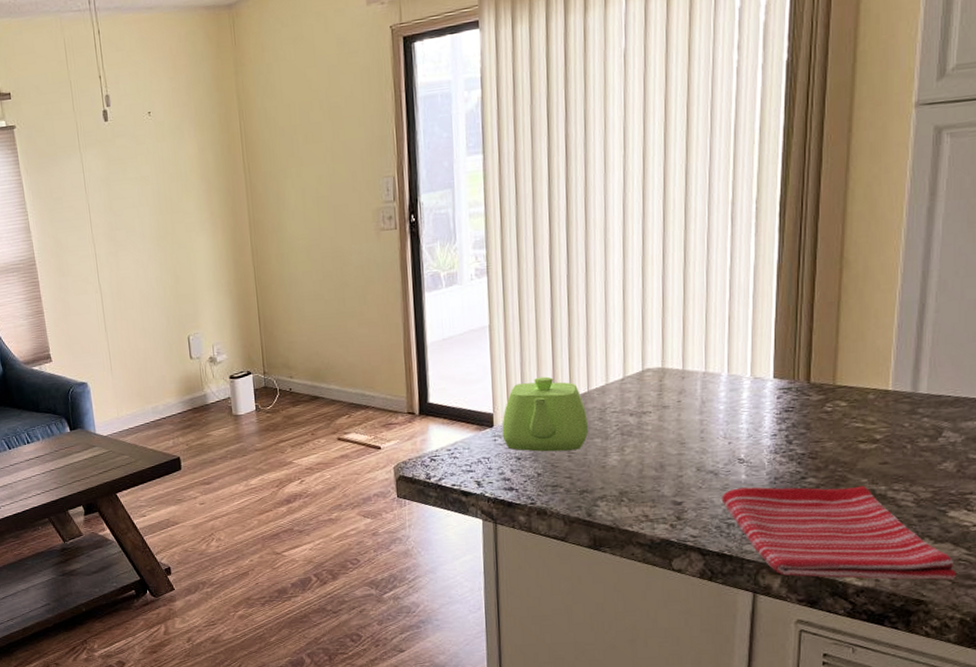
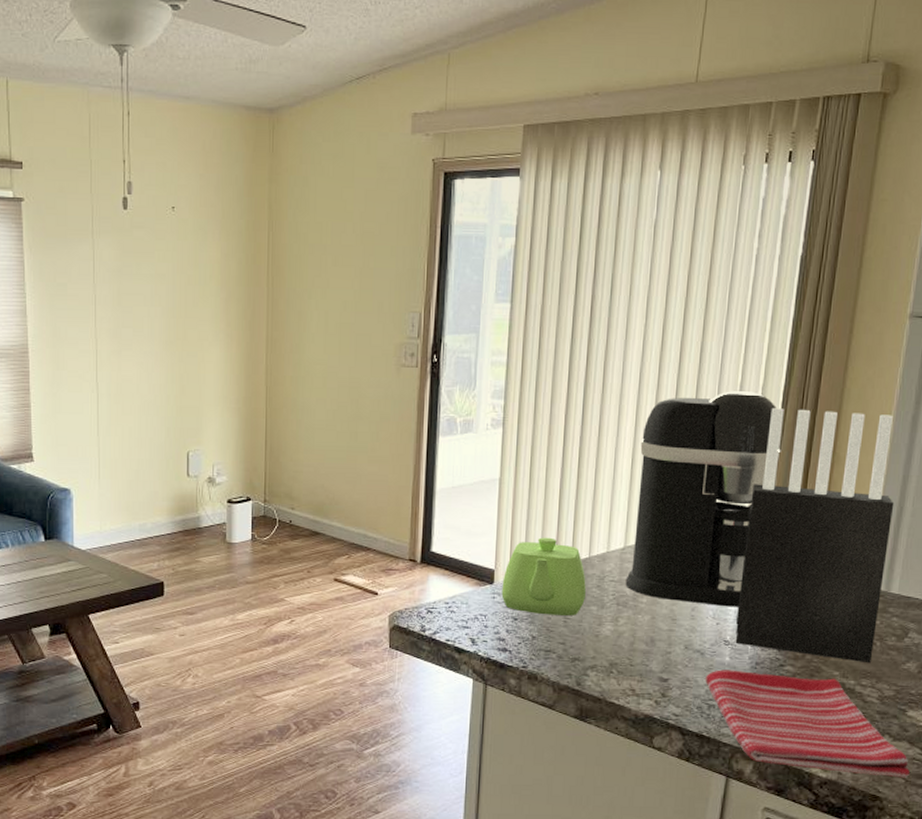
coffee maker: none [628,206,783,426] -> present [625,390,781,607]
knife block: none [750,210,915,468] -> present [735,408,895,664]

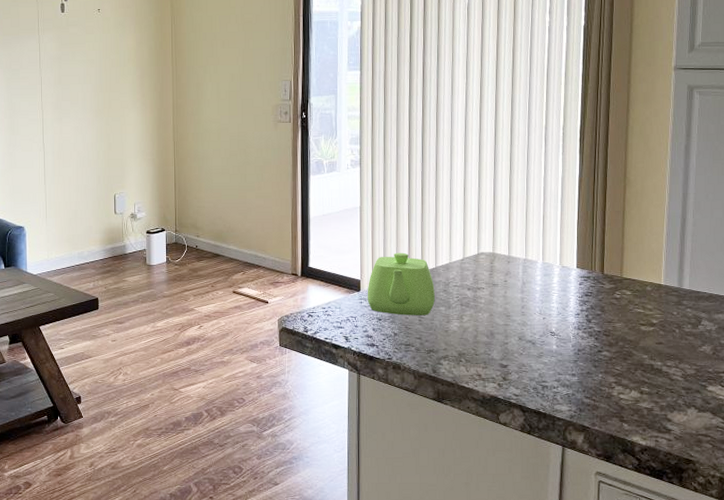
coffee maker: present [625,390,781,607] -> none [466,130,582,304]
dish towel: present [705,669,910,778] -> none [538,356,715,444]
knife block: present [735,408,895,664] -> none [559,143,678,348]

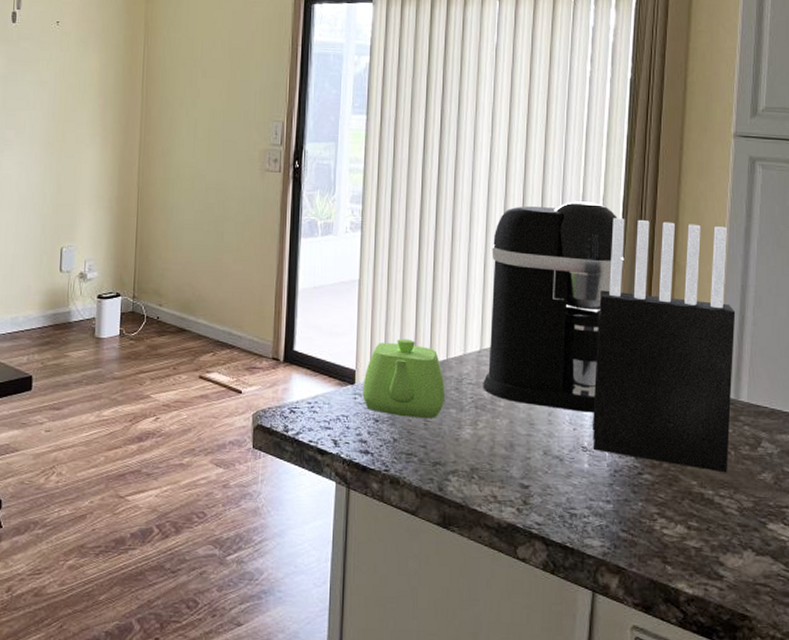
coffee maker: none [466,130,582,304] -> present [483,200,625,413]
knife block: none [559,143,678,348] -> present [593,218,736,473]

